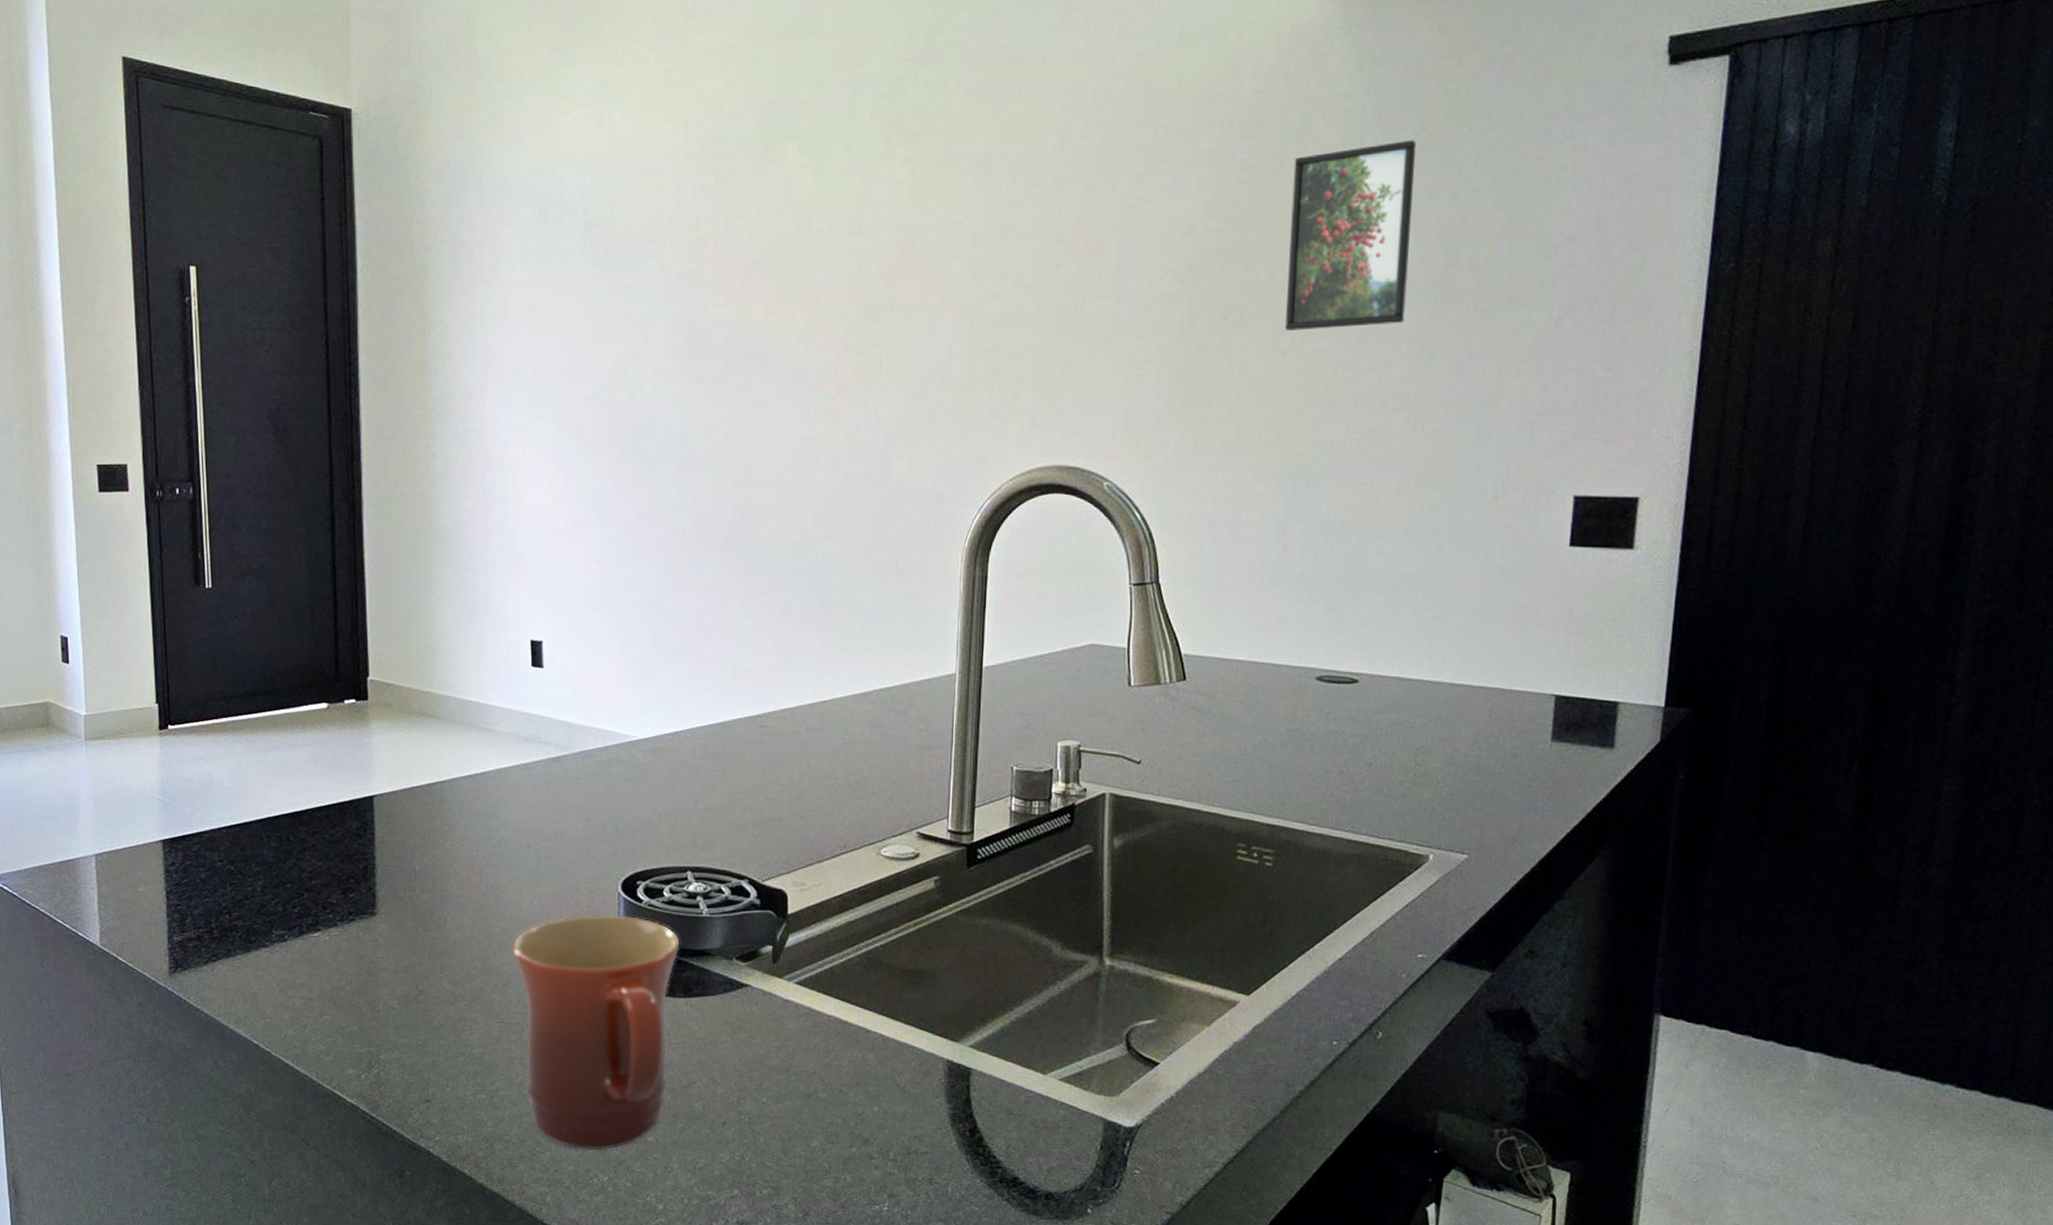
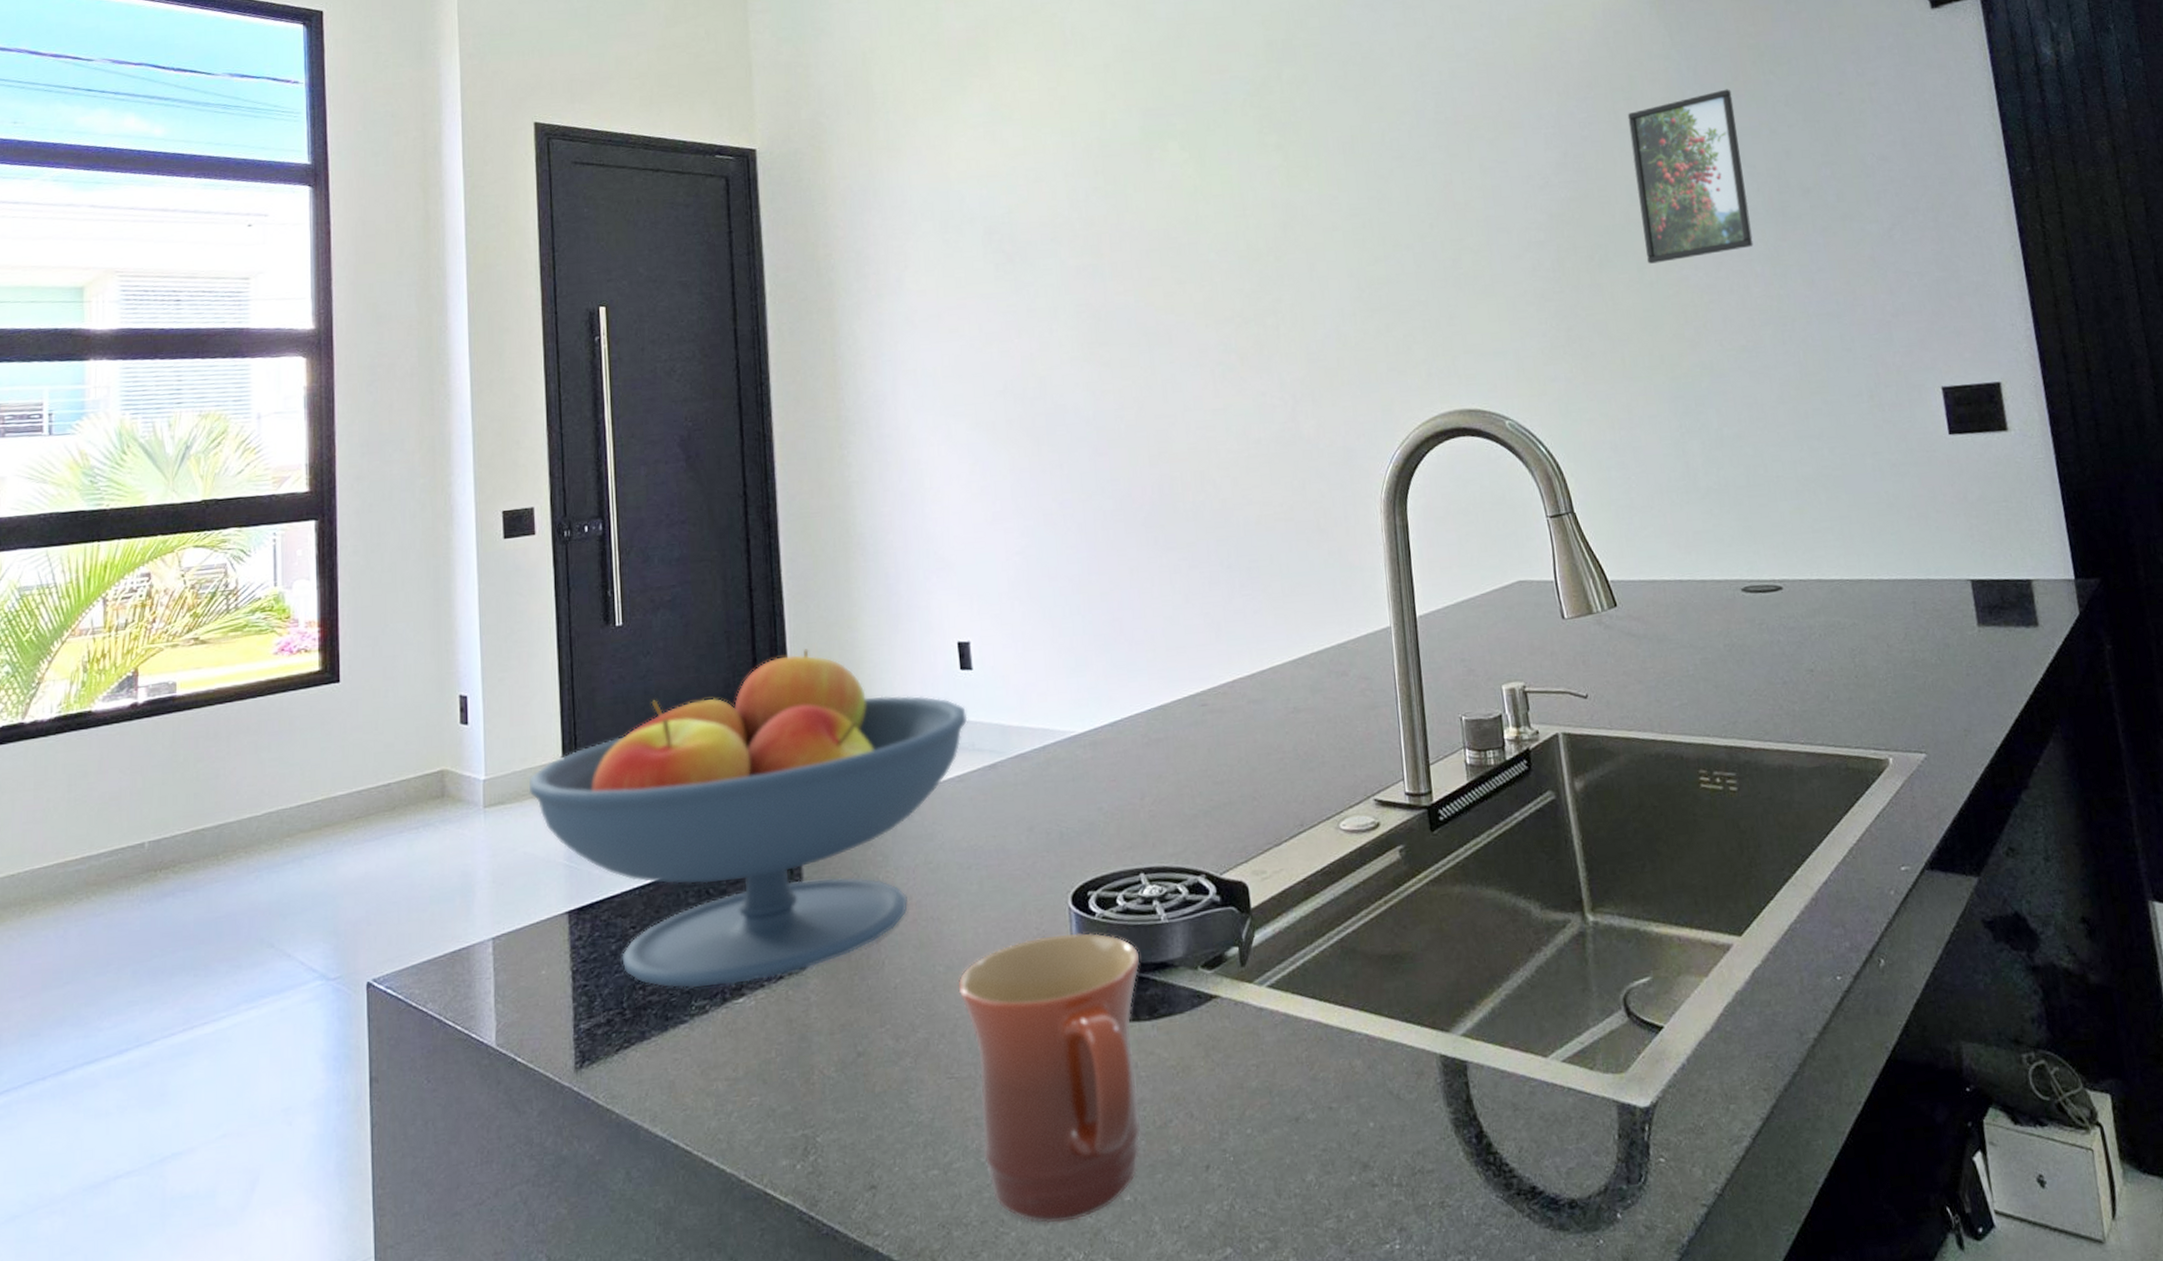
fruit bowl: none [126,630,536,920] -> present [529,649,968,988]

